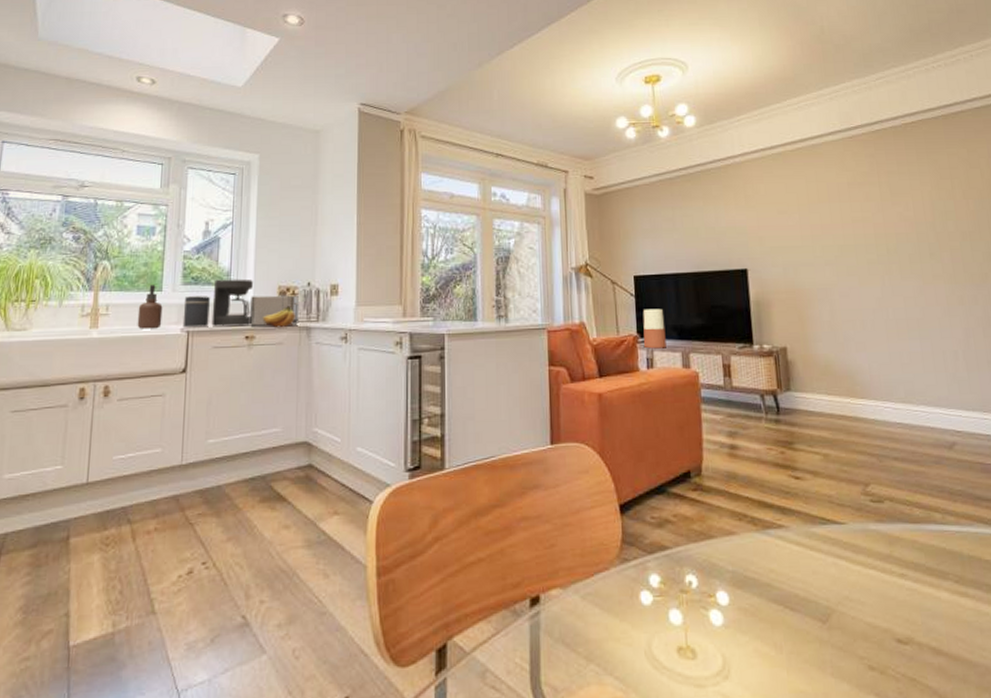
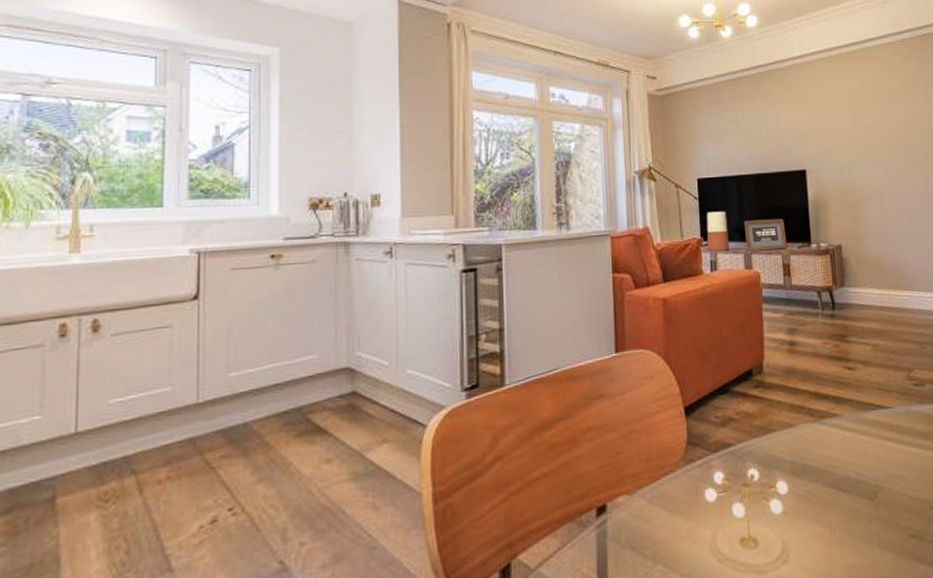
soap dispenser: present [137,285,163,329] -> none [132,200,165,252]
cylinder: present [182,296,210,328] -> none [191,211,225,249]
coffee maker: present [211,279,253,327] -> none [228,190,278,246]
toaster: present [250,295,300,328] -> none [276,207,336,245]
fruit: present [261,305,296,328] -> none [289,218,331,245]
picture frame: none [681,318,728,351] -> present [743,218,788,252]

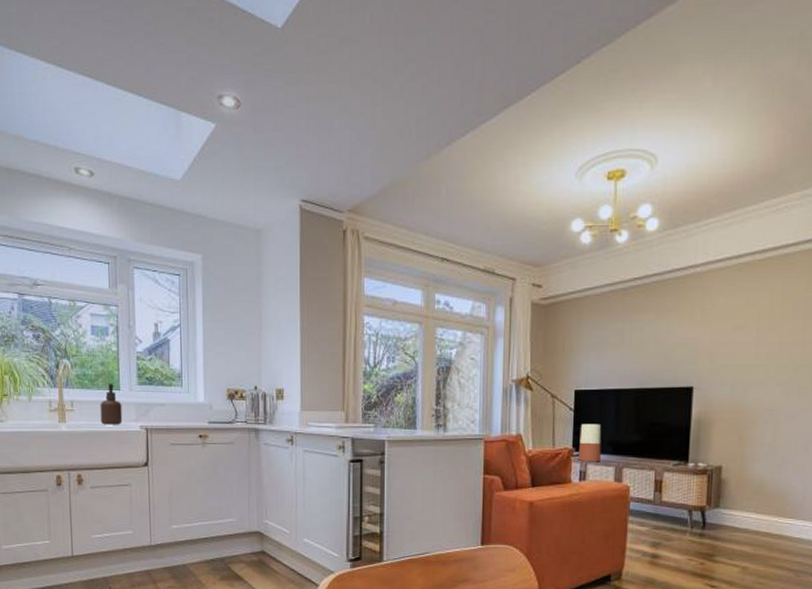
soap dispenser: none [132,200,165,252] -> present [100,384,123,425]
picture frame: present [743,218,788,252] -> none [618,435,663,466]

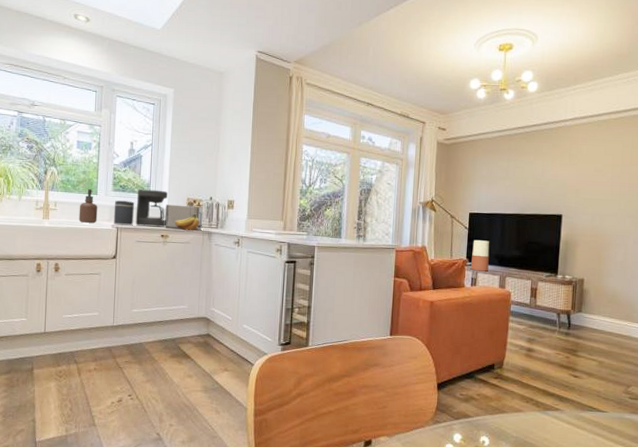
cylinder: none [140,396,165,426] -> present [113,200,134,226]
coffee maker: none [167,380,204,426] -> present [135,189,167,228]
toaster: none [202,398,248,427] -> present [165,204,204,230]
fruit: none [213,407,244,429] -> present [173,213,200,232]

